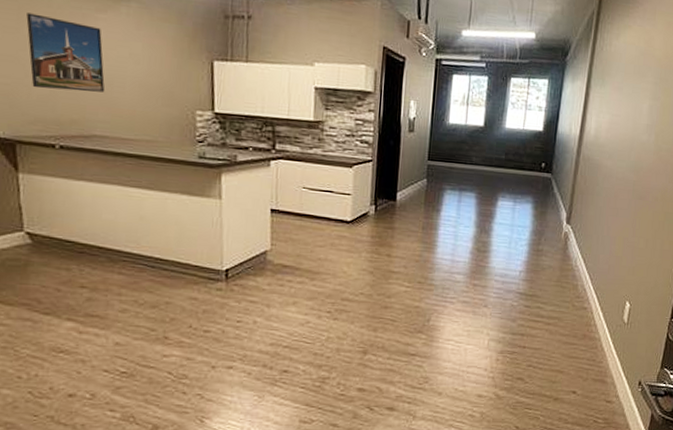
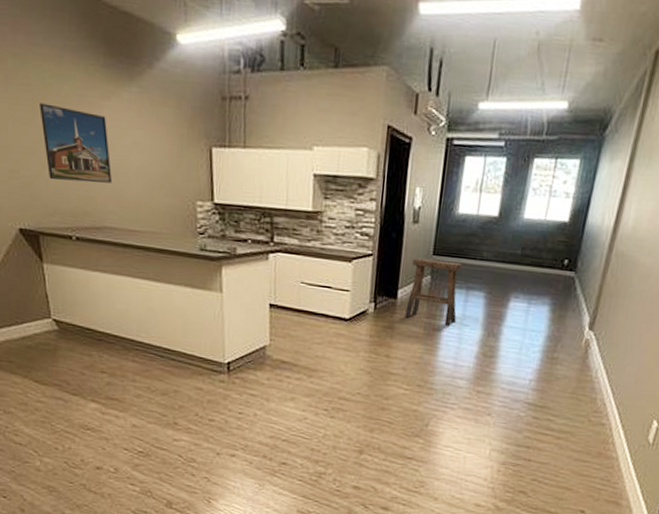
stool: none [404,163,454,225] -> present [405,258,462,326]

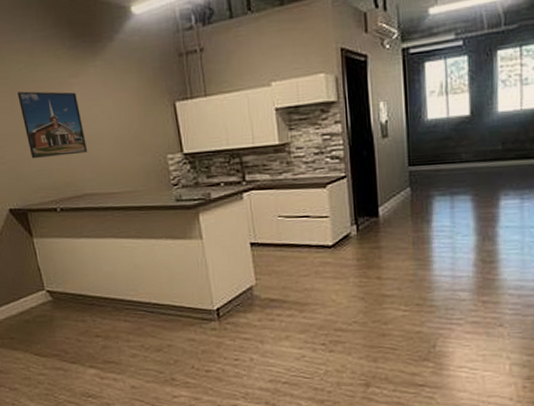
stool: present [405,258,462,326] -> none [389,169,445,237]

